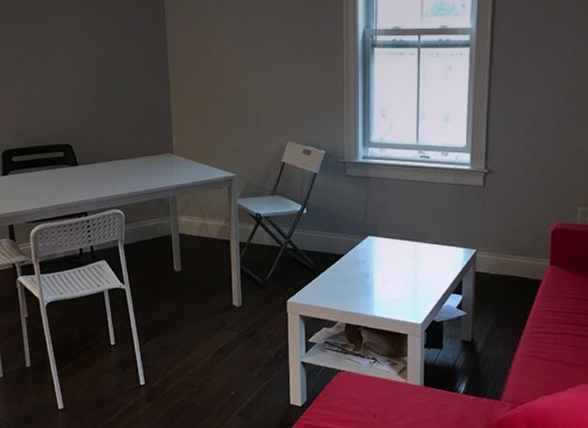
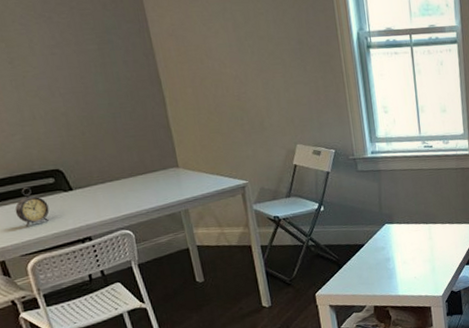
alarm clock: none [28,159,56,196] -> present [15,187,50,227]

